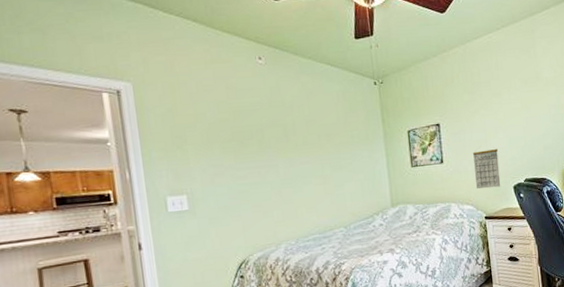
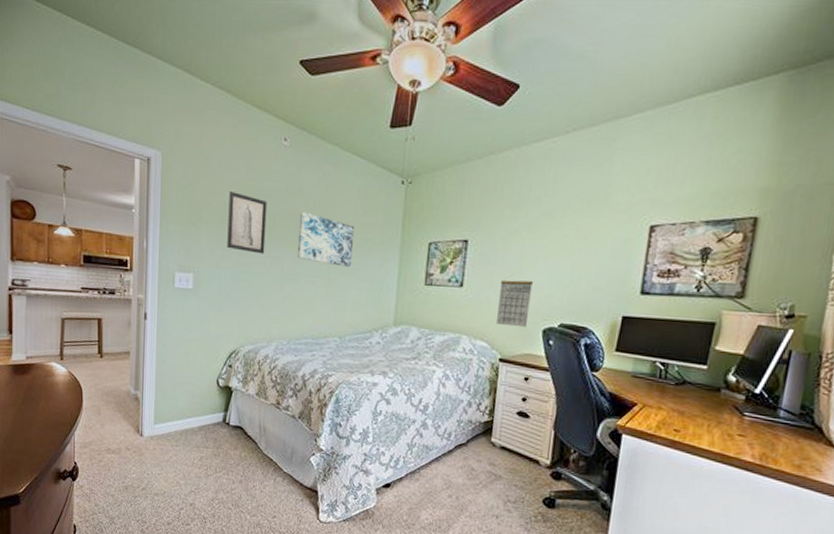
wall art: none [212,110,258,165] -> present [227,190,267,254]
wall art: none [286,120,344,164] -> present [297,211,355,267]

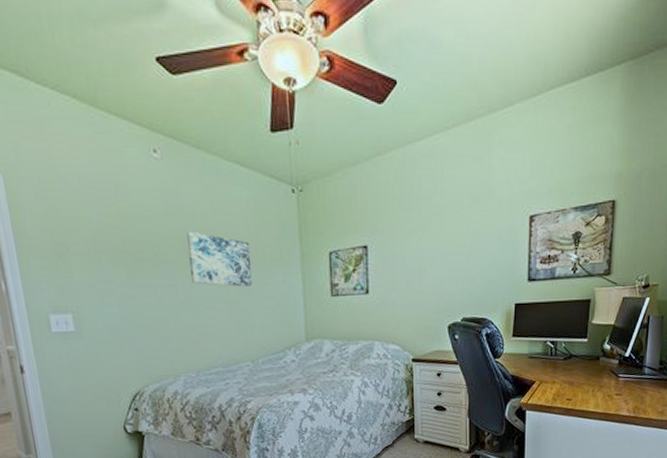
wall art: present [227,190,267,254] -> none [98,214,154,283]
calendar: present [495,279,533,328] -> none [404,279,434,327]

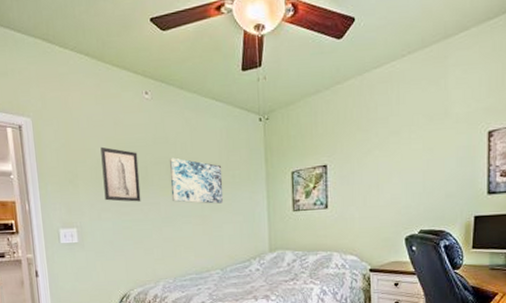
wall art: none [98,214,154,283] -> present [100,146,141,202]

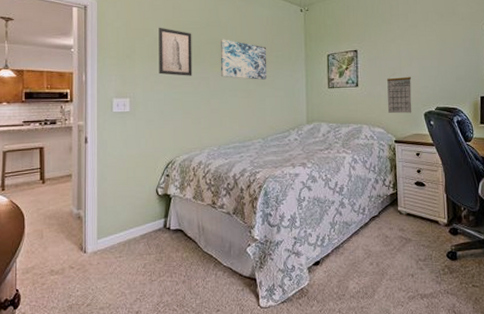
calendar: none [362,194,391,239] -> present [387,76,412,114]

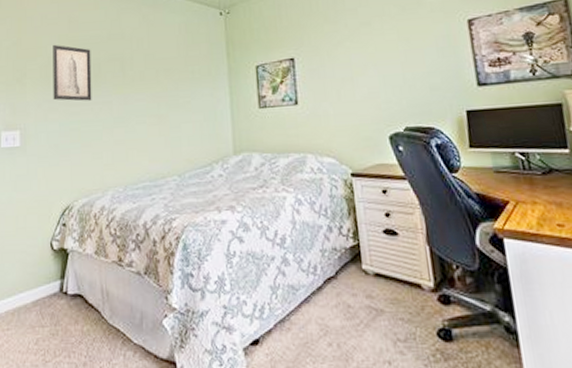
wall art: present [220,39,267,80] -> none [123,54,182,102]
calendar: present [387,76,412,114] -> none [335,88,372,138]

